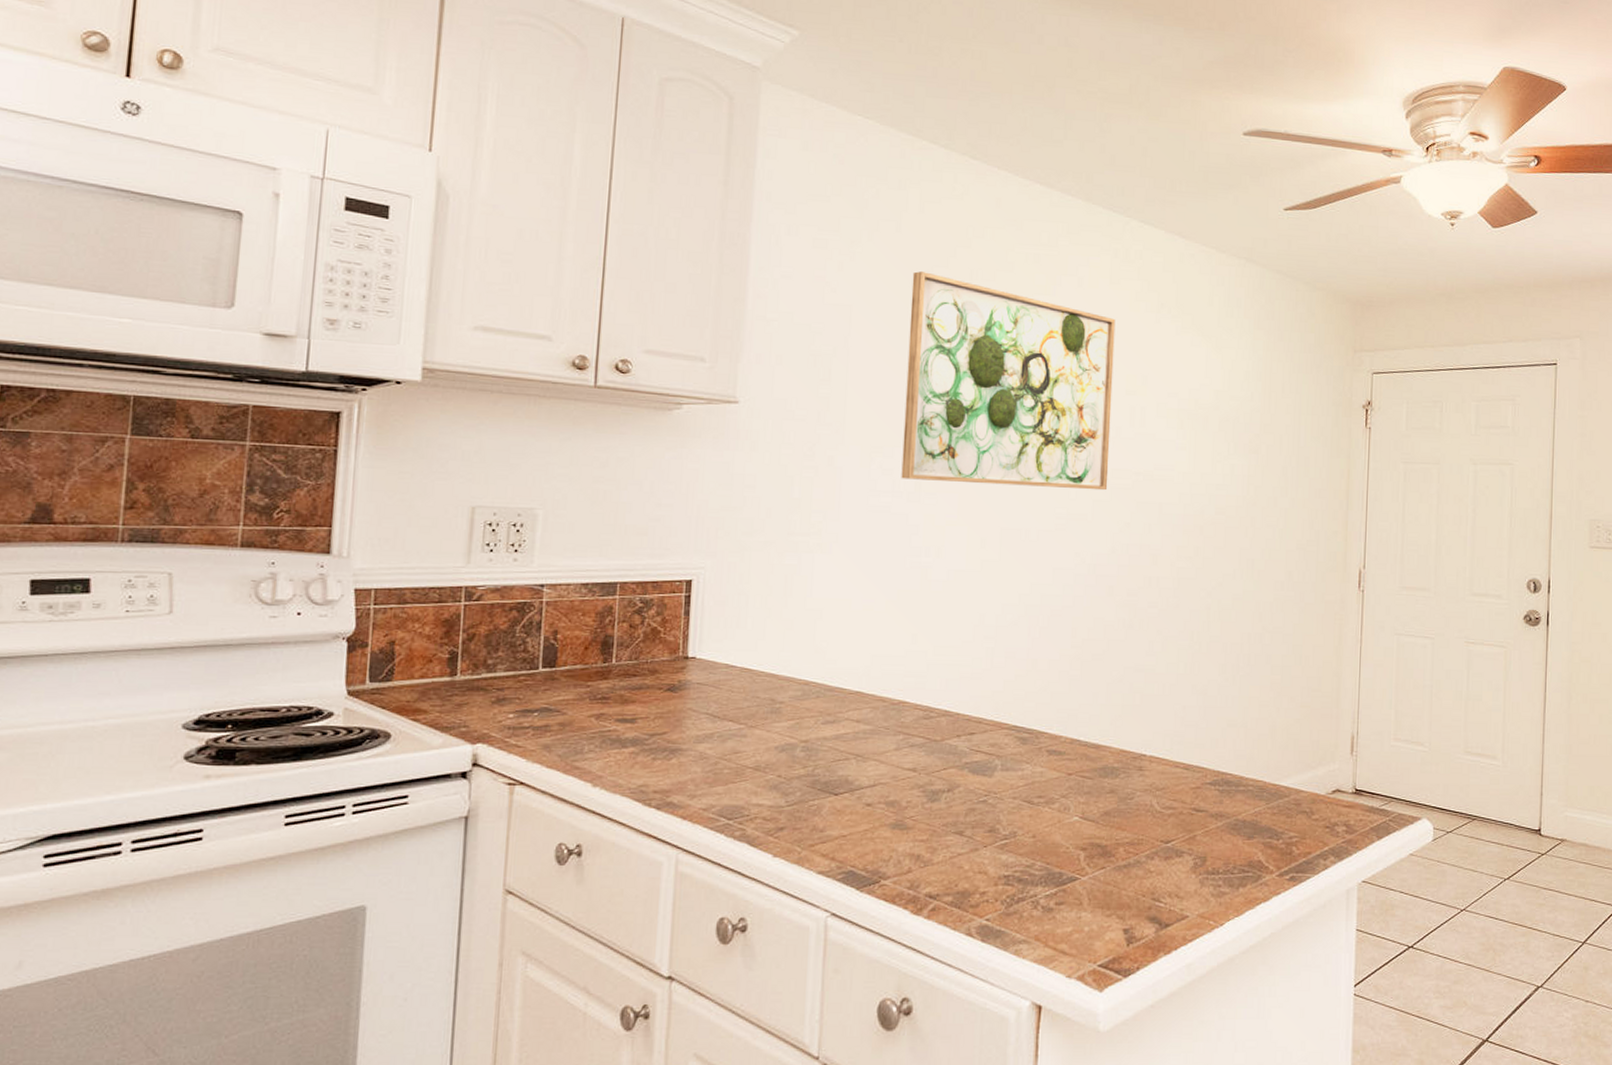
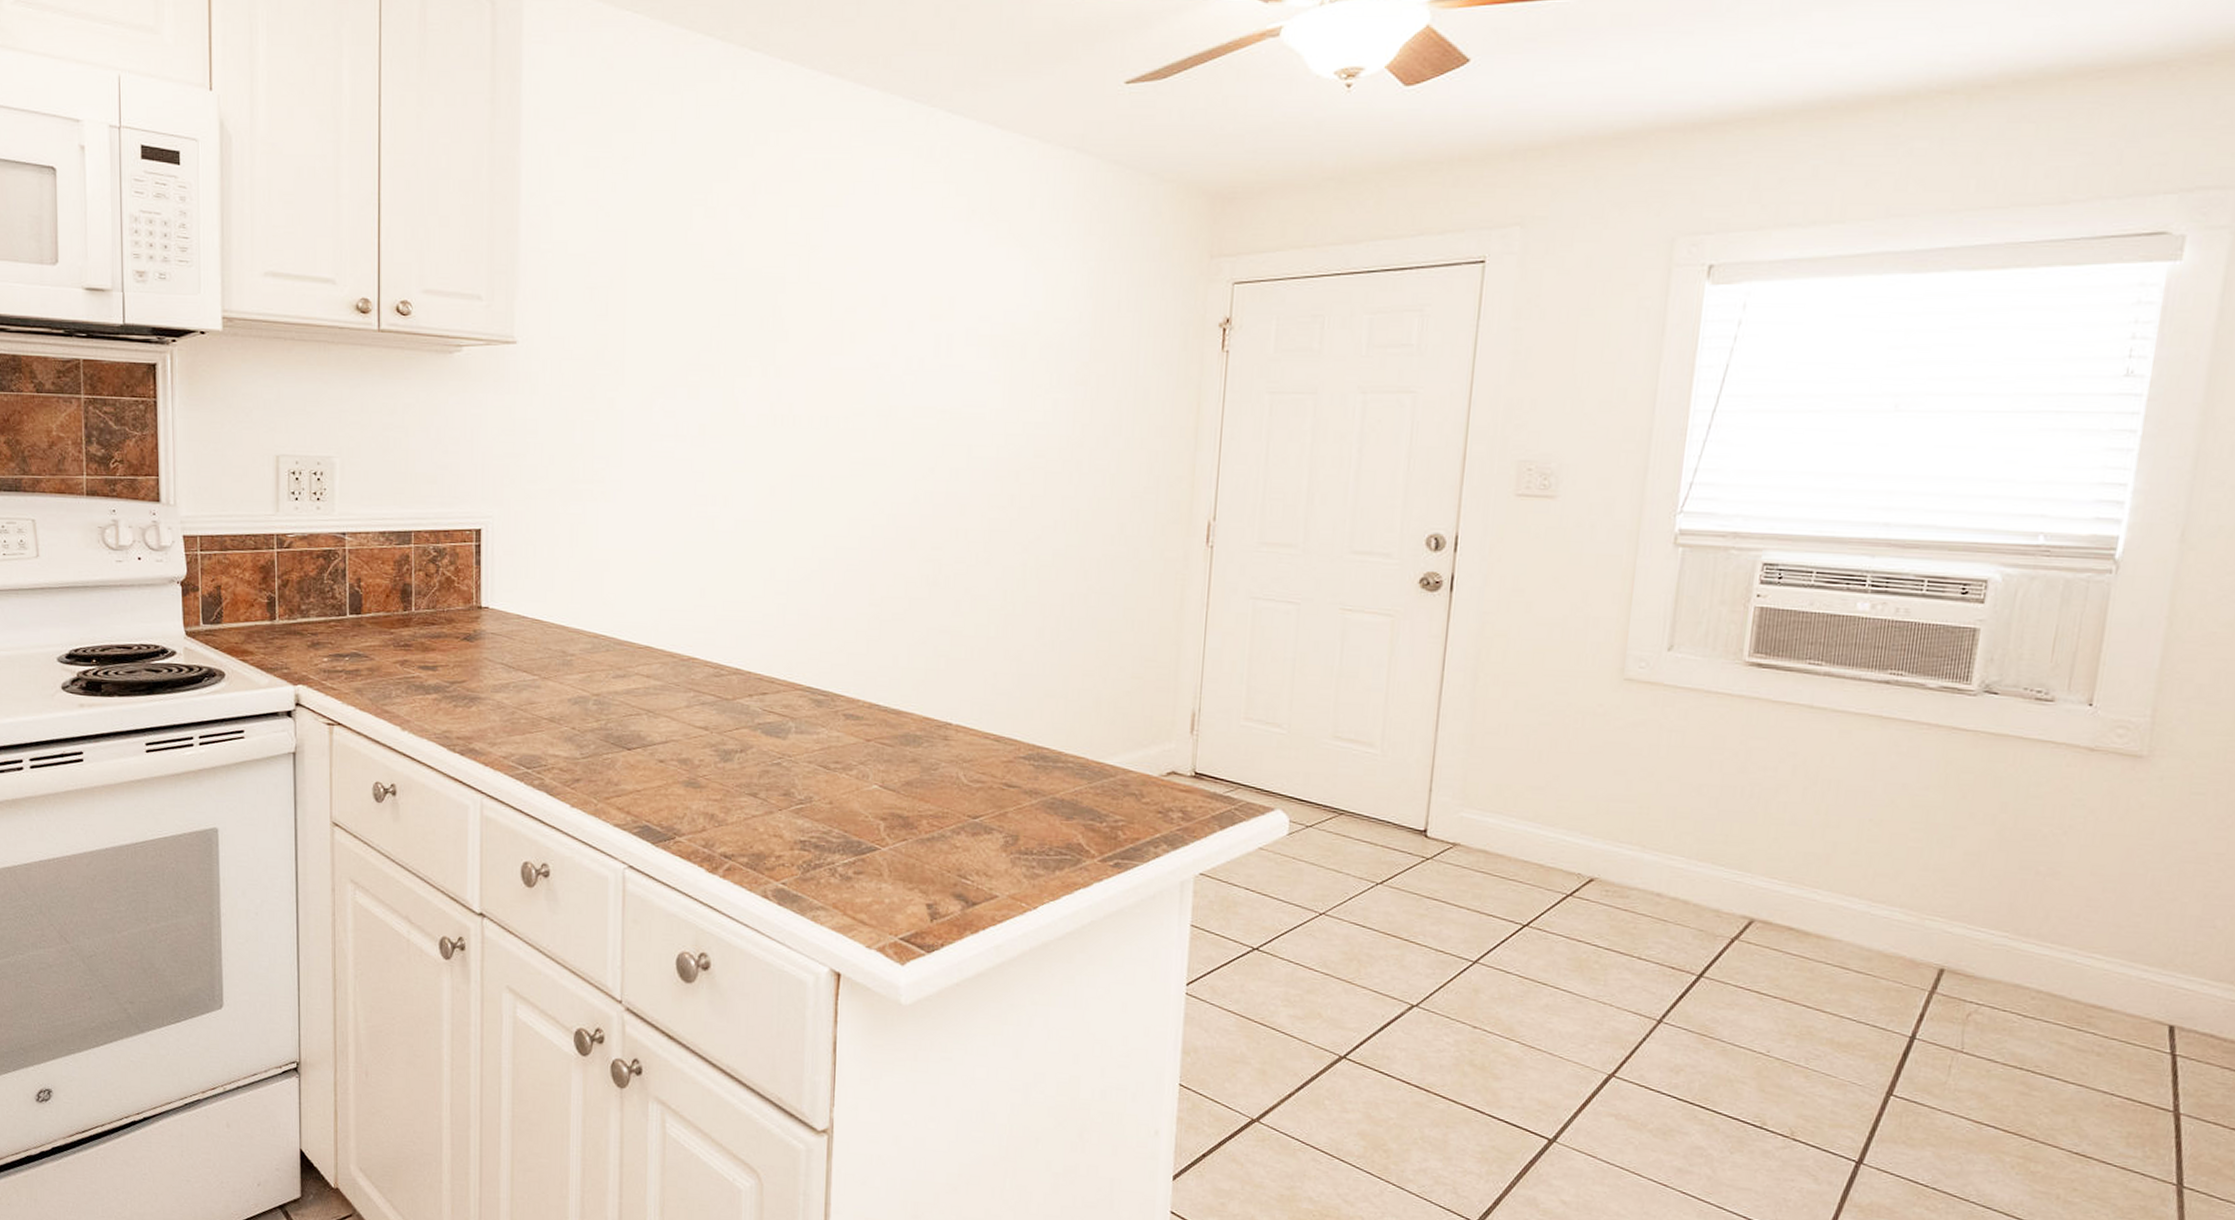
wall art: present [901,271,1116,491] -> none [684,188,918,432]

